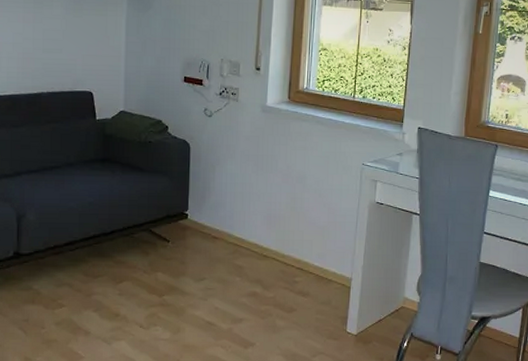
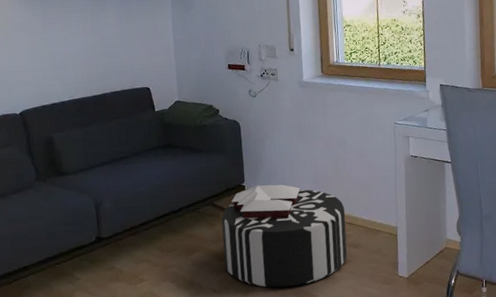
pouf: none [156,225,296,330] -> present [221,189,347,288]
books: none [171,215,250,254] -> present [231,184,301,219]

